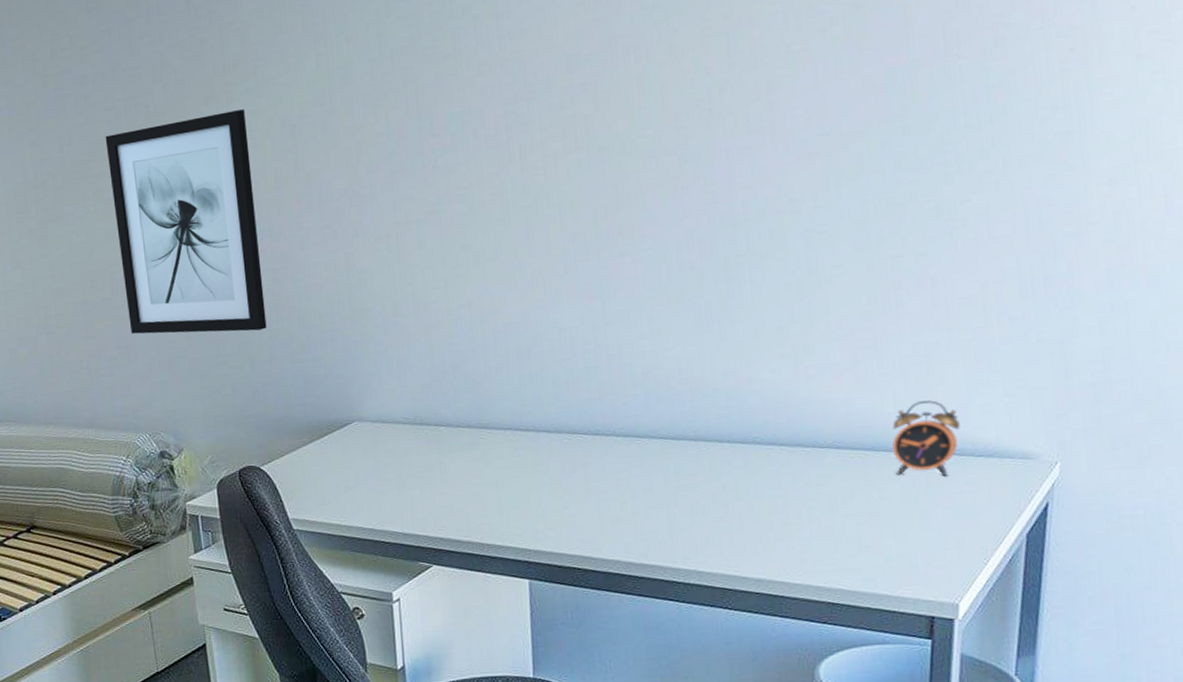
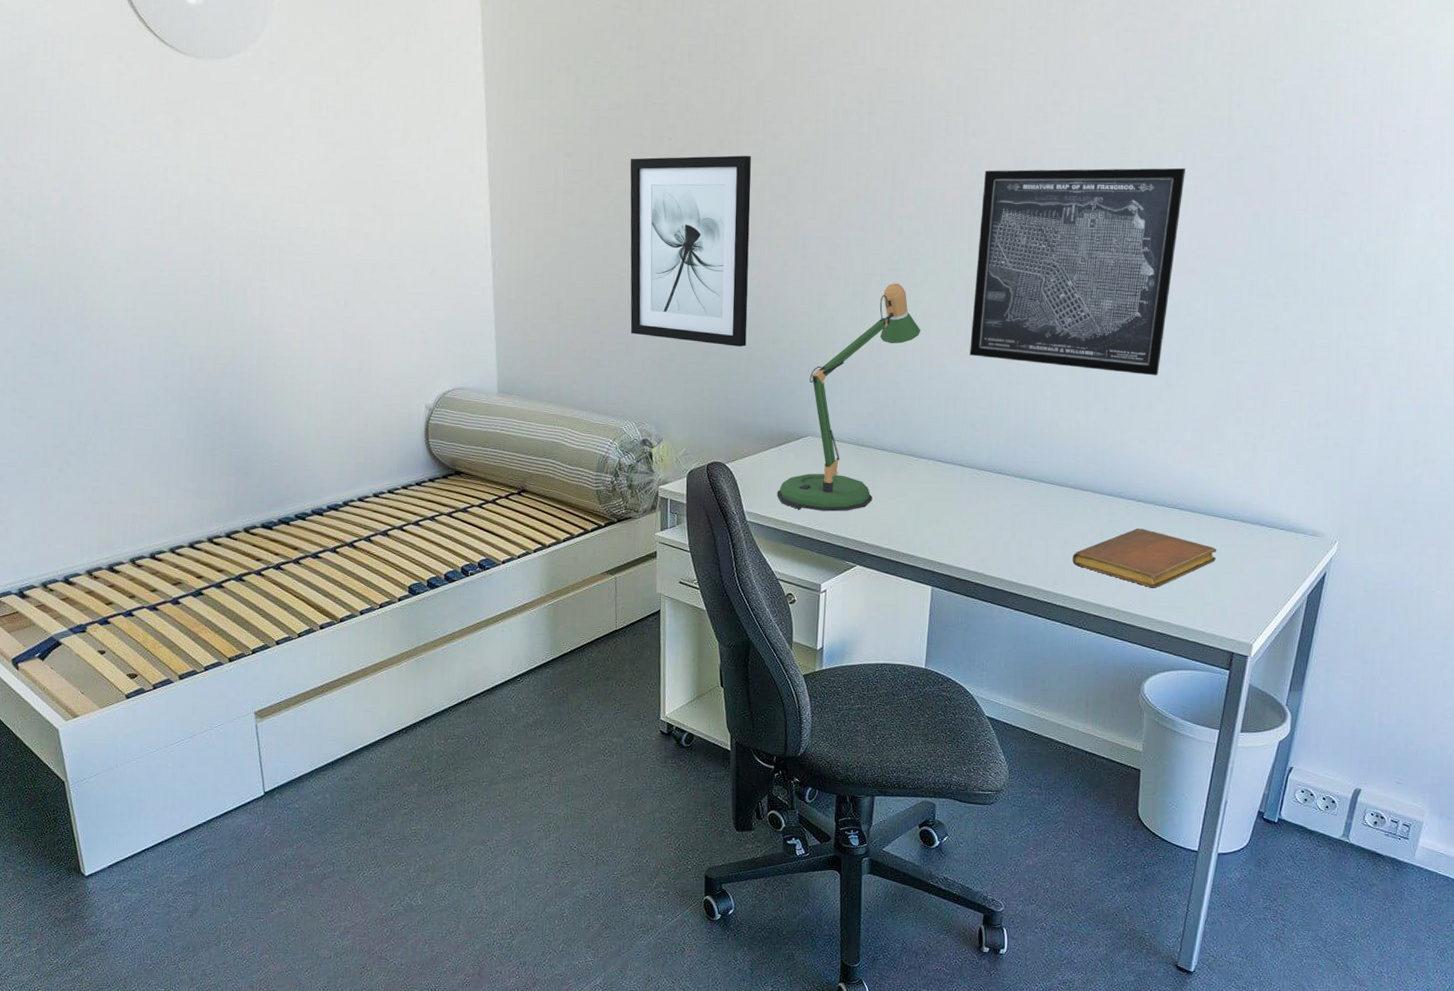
desk lamp: none [325,227,476,509] -> present [777,283,921,512]
wall art: none [530,30,790,300] -> present [970,167,1185,376]
notebook: none [704,478,894,550] -> present [1072,528,1217,588]
alarm clock: present [892,400,960,477] -> none [1220,480,1271,543]

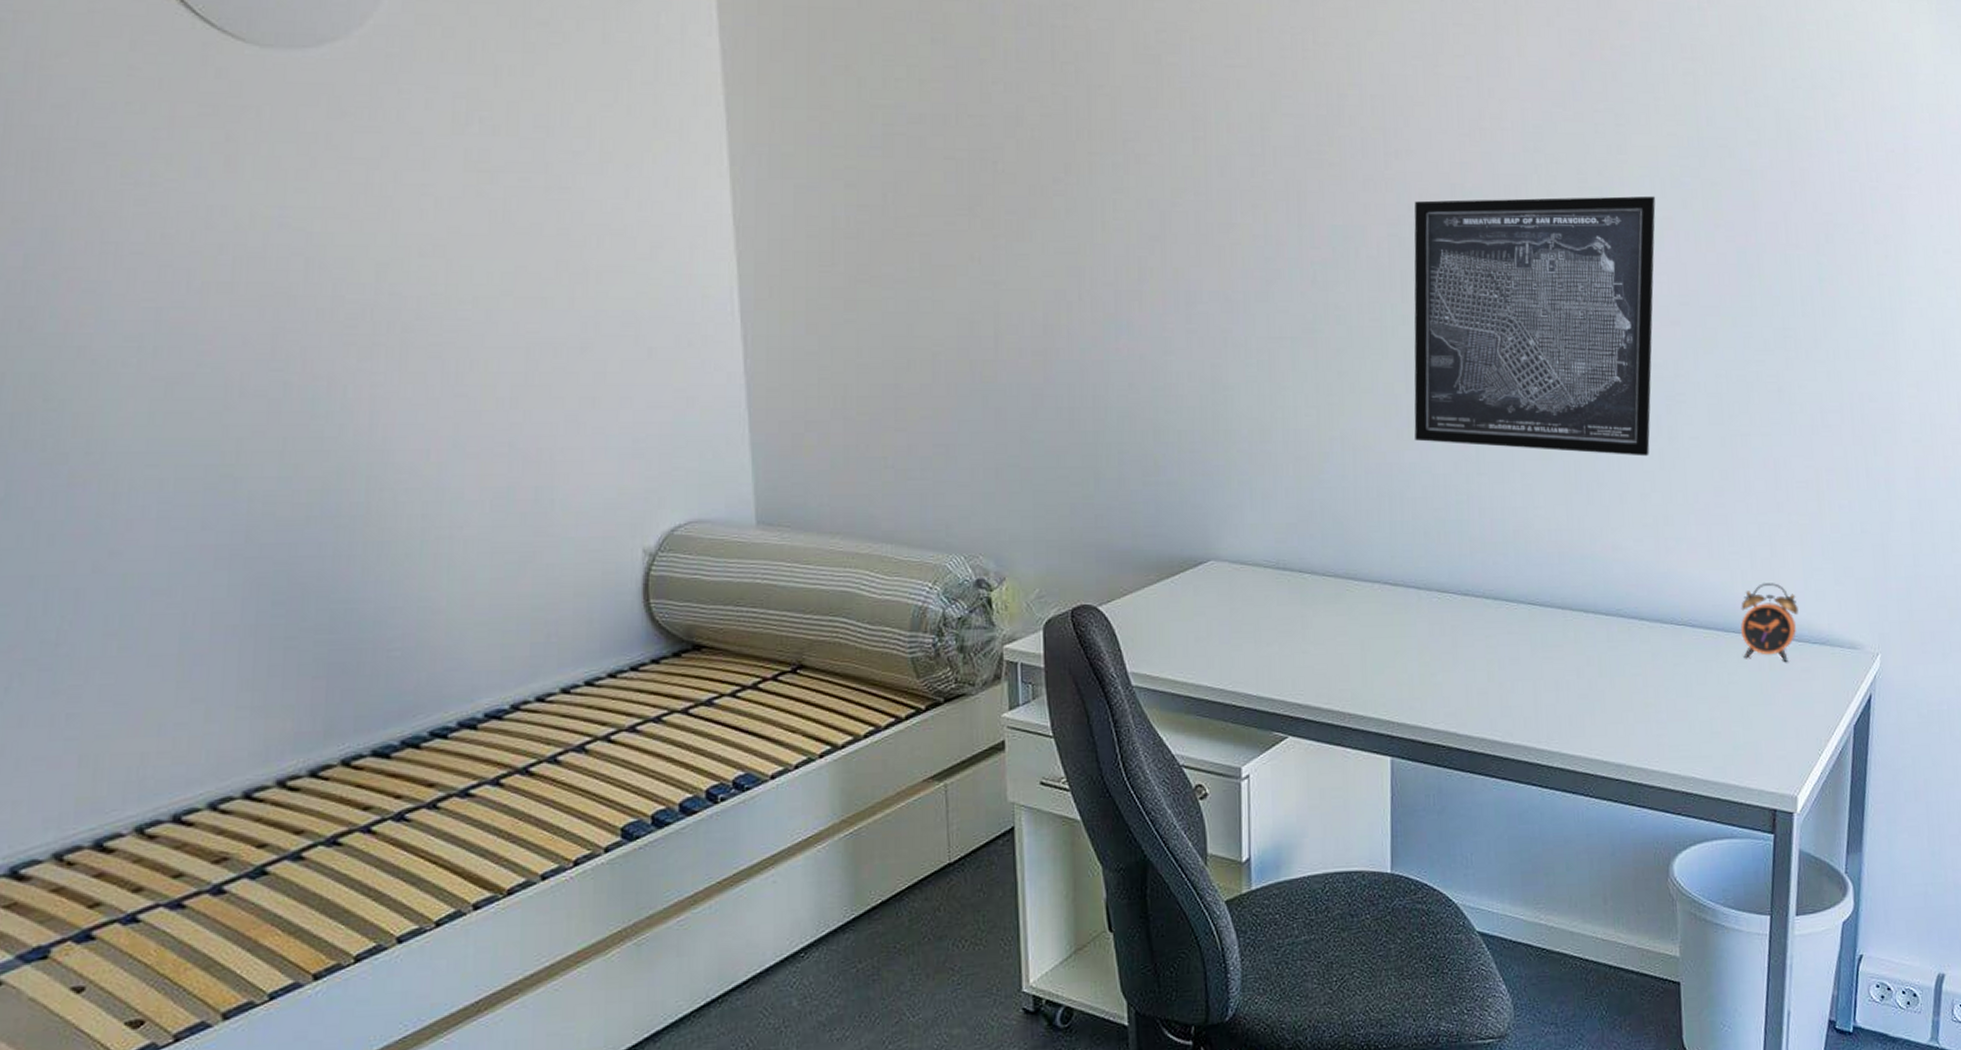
wall art: present [630,155,751,347] -> none [941,184,1117,442]
desk lamp: present [777,283,921,512] -> none [1172,348,1350,664]
notebook: present [1072,528,1217,588] -> none [1568,655,1742,734]
alarm clock: none [1220,480,1271,543] -> present [1741,583,1799,663]

